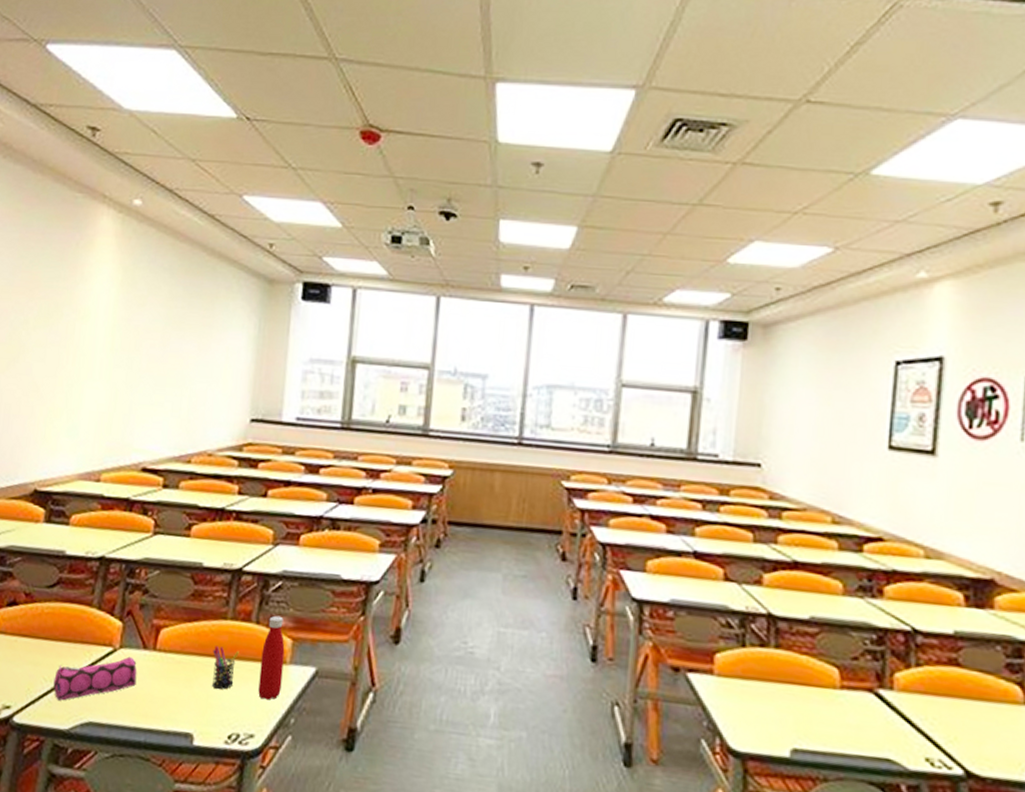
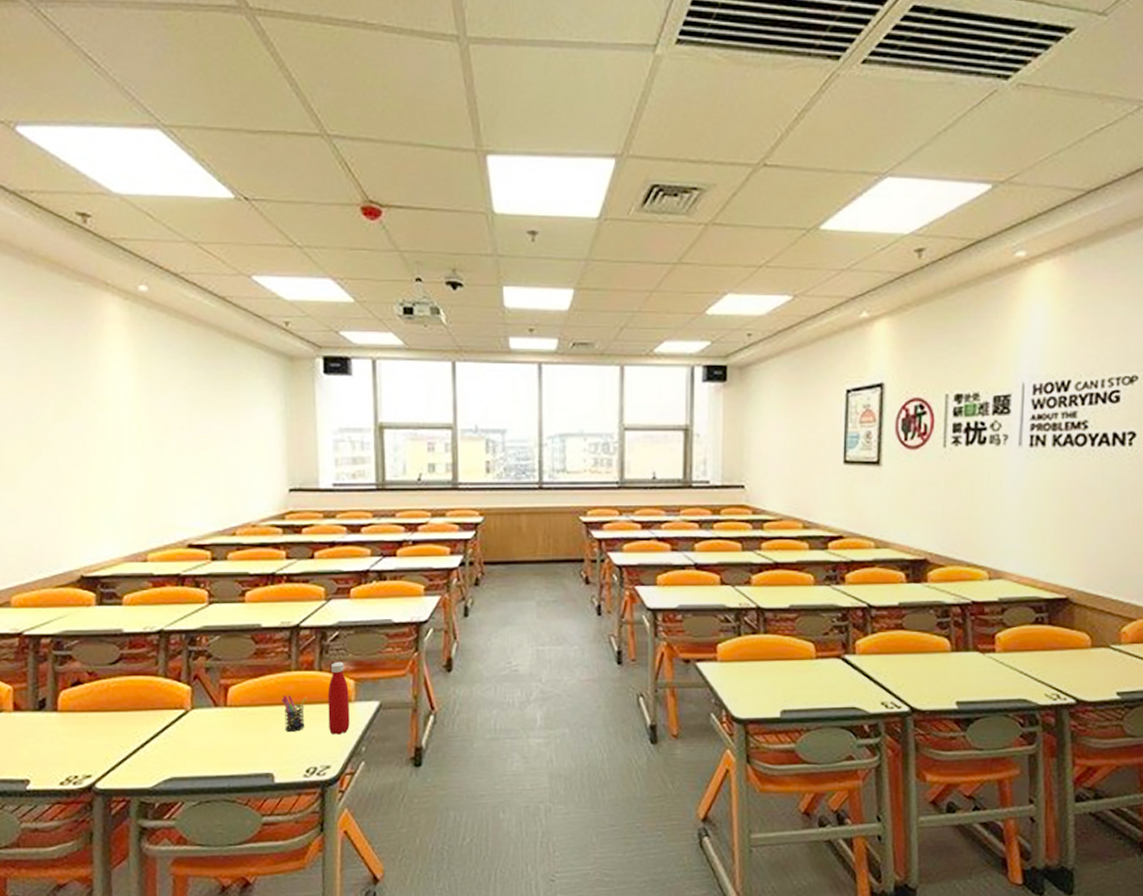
pencil case: present [53,656,137,701] -> none [130,715,212,763]

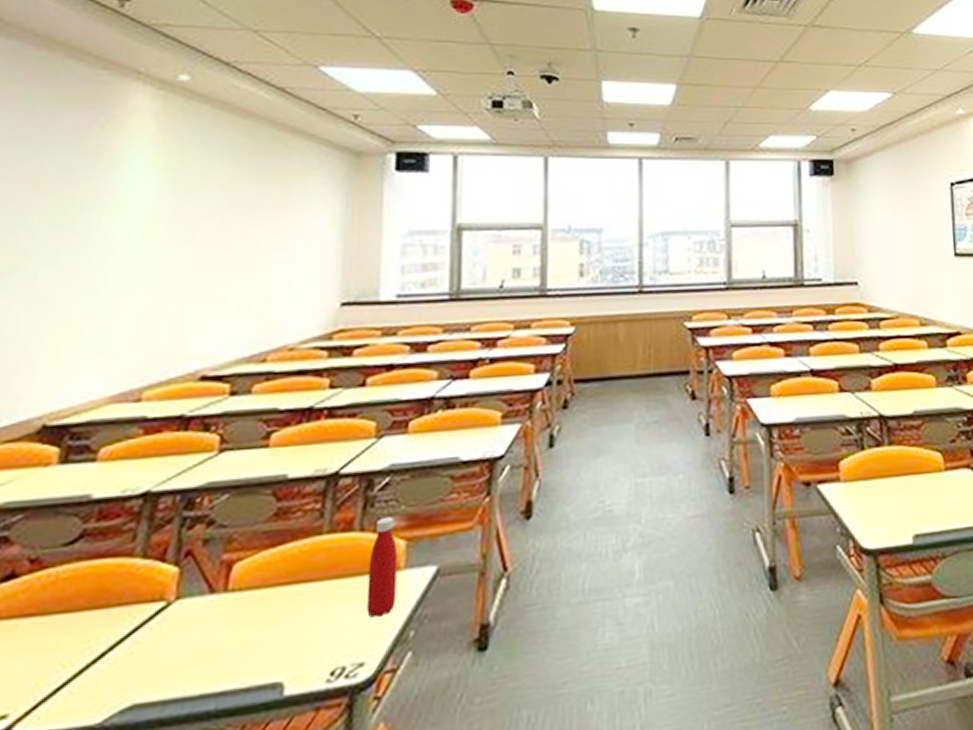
pen holder: present [282,695,307,732] -> none [305,567,340,619]

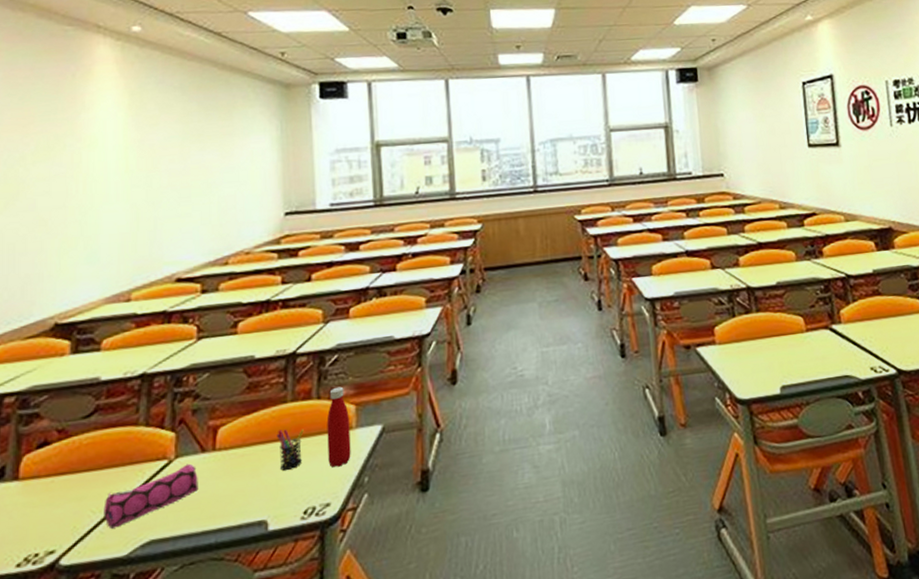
pencil case: none [76,607,202,688] -> present [103,463,199,529]
pen holder: none [305,567,340,619] -> present [277,429,304,470]

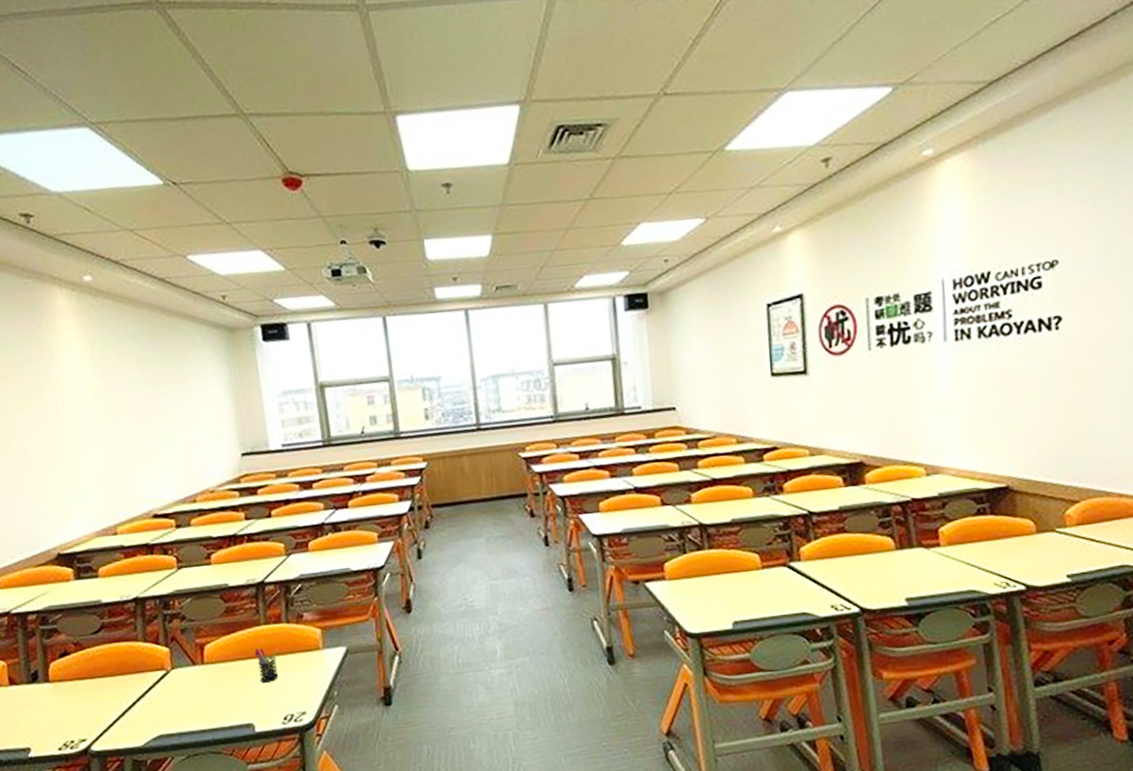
pencil case: present [103,463,199,529] -> none [119,674,194,724]
bottle: present [327,386,351,468] -> none [296,612,321,682]

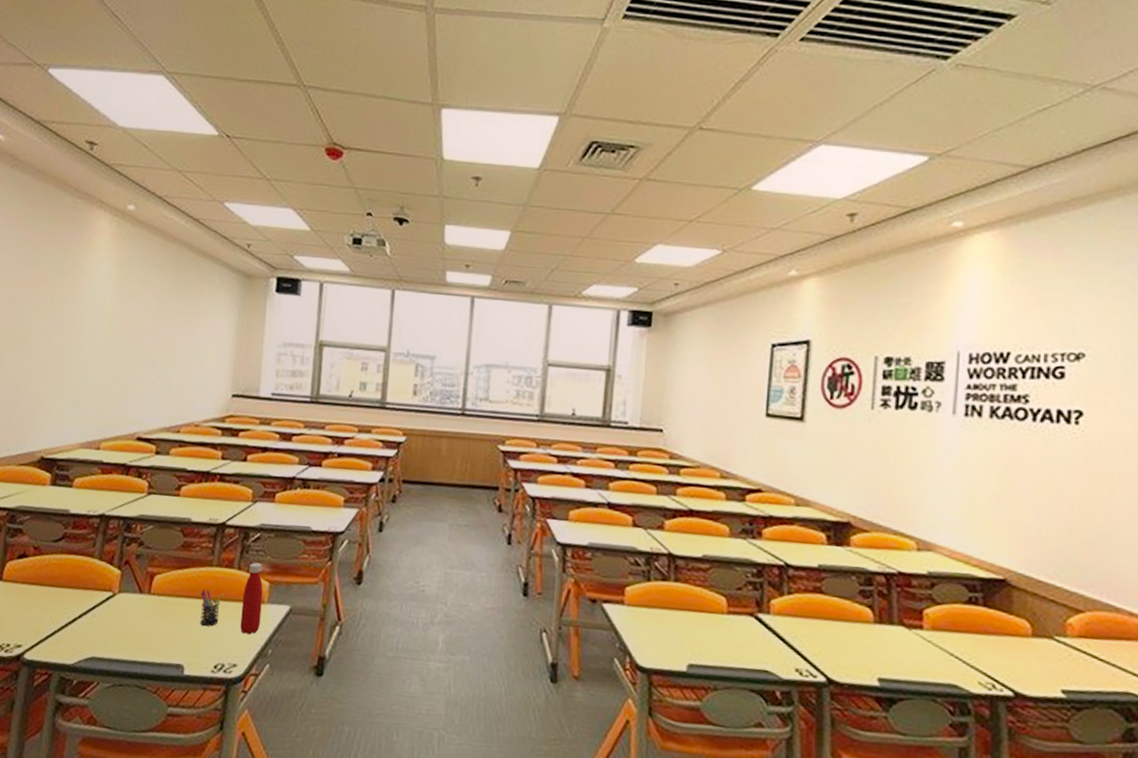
bottle: none [296,612,321,682] -> present [240,562,263,635]

